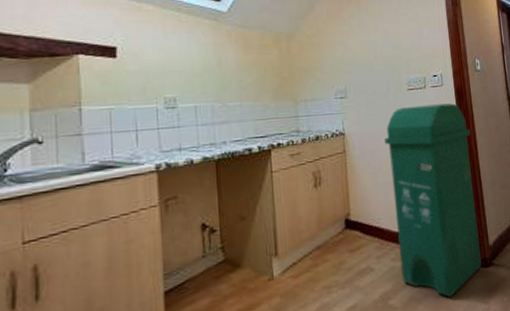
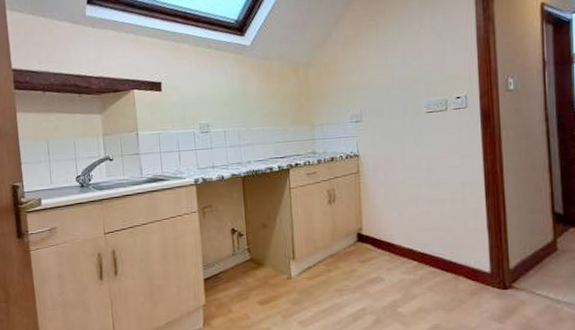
trash bin: present [384,103,482,297] -> none [399,125,499,312]

